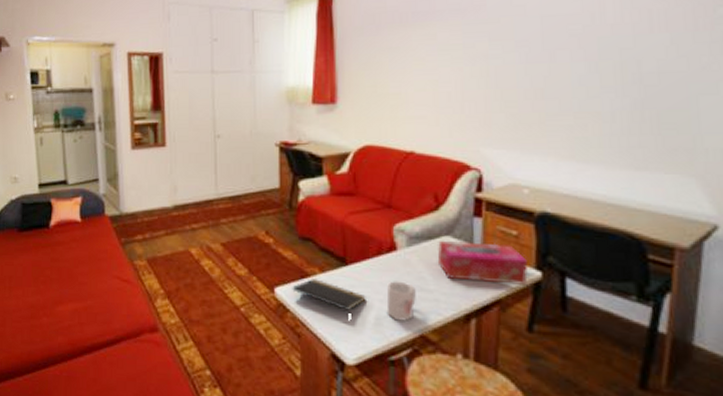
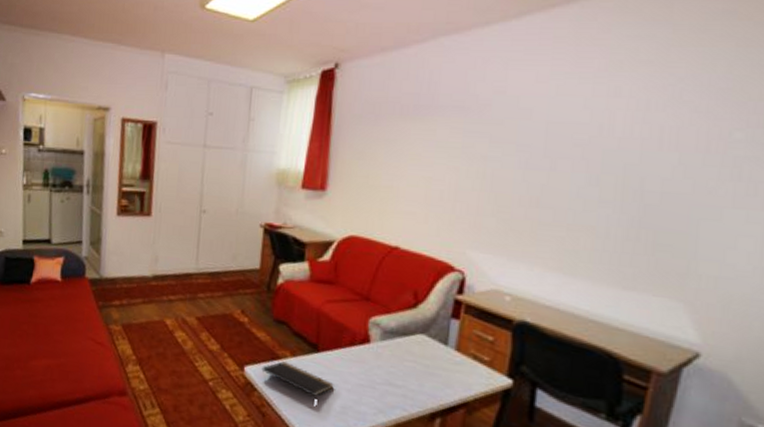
mug: present [386,281,416,321] -> none [352,372,384,414]
tissue box: present [438,240,529,286] -> none [410,338,501,392]

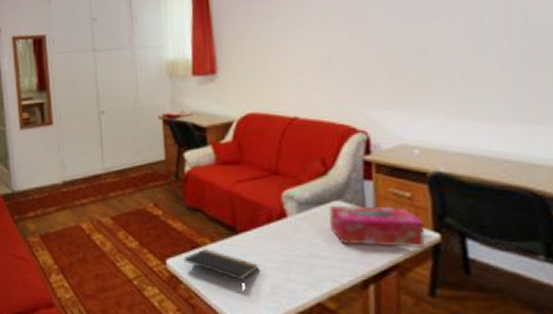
tissue box: none [410,338,501,392] -> present [329,204,426,249]

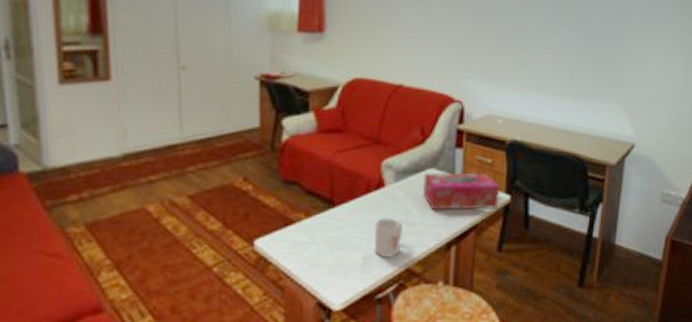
notepad: present [183,248,259,283] -> none [274,223,354,257]
mug: none [280,248,311,289] -> present [374,217,402,258]

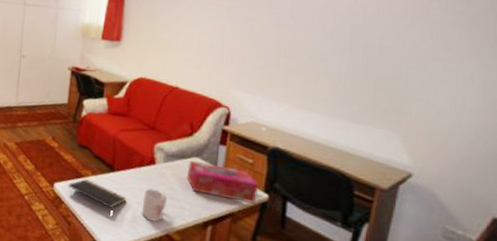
notepad: none [274,223,354,257] -> present [68,178,127,210]

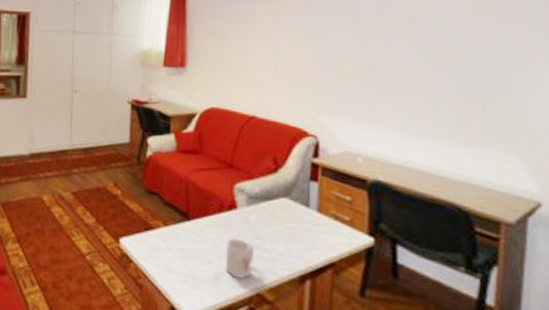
notepad: present [68,178,127,210] -> none [136,230,206,268]
tissue box: present [187,161,259,205] -> none [276,202,362,251]

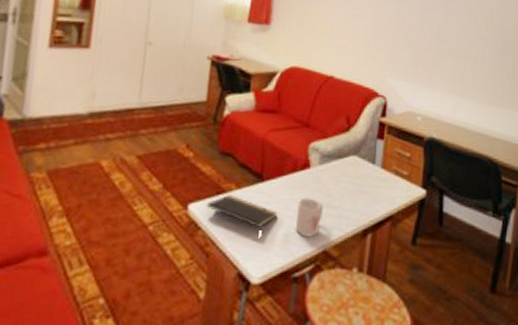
notepad: none [136,230,206,268] -> present [206,193,278,230]

